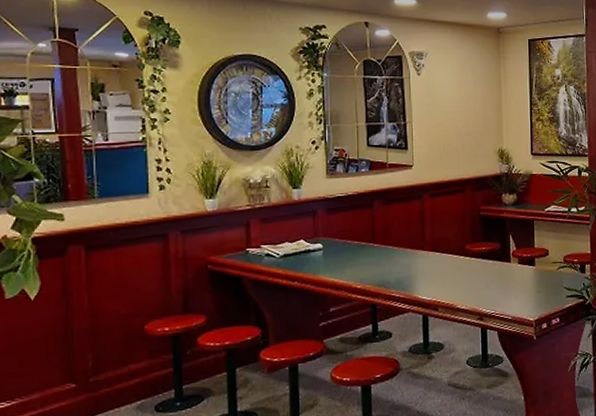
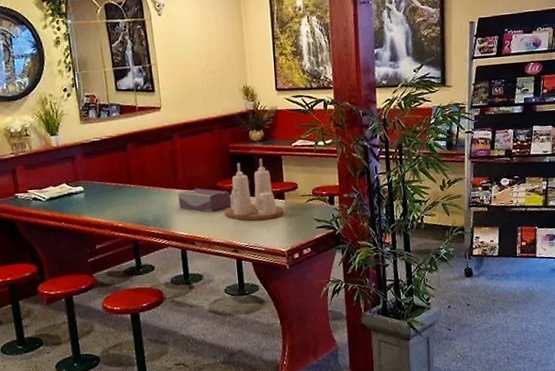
tissue box: none [424,251,480,276] -> present [178,188,232,212]
condiment set: none [472,222,534,287] -> present [224,158,284,221]

